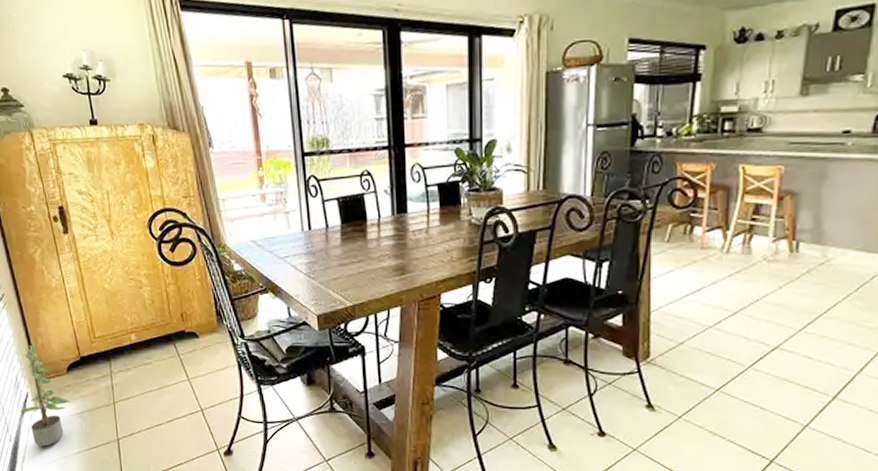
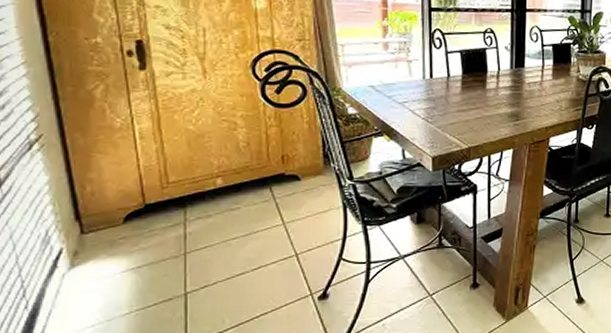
potted plant: present [20,341,71,447] -> none [46,188,126,311]

